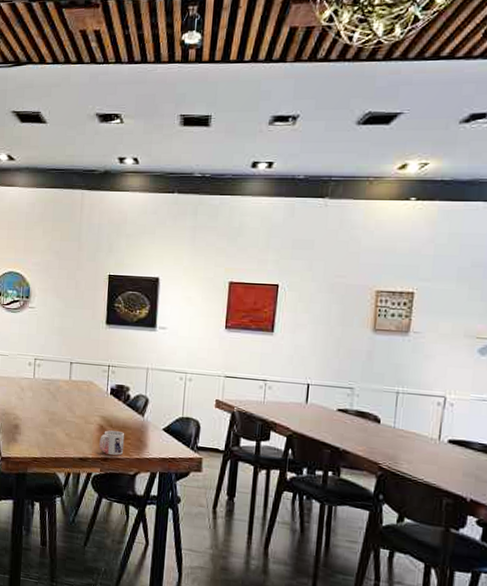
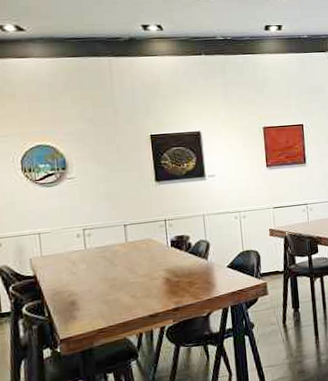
mug: present [99,430,125,456] -> none [167,279,194,304]

